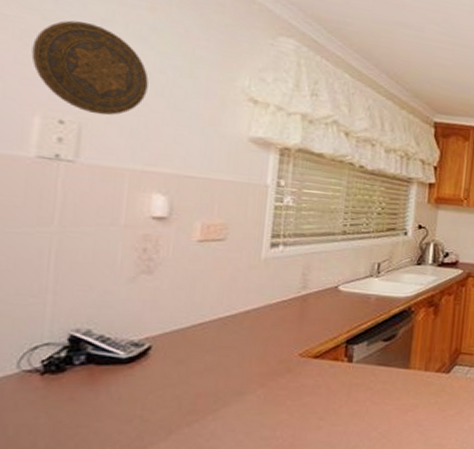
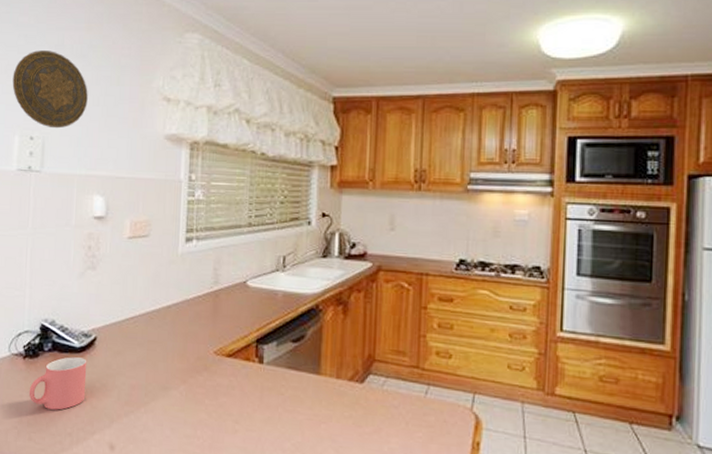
mug: none [48,369,137,429] -> present [29,357,87,410]

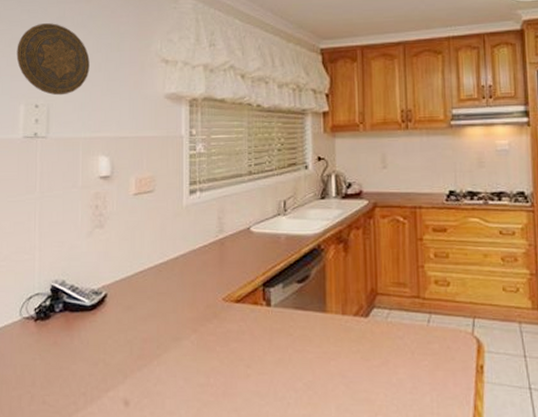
mug: present [29,357,87,410] -> none [41,316,99,370]

